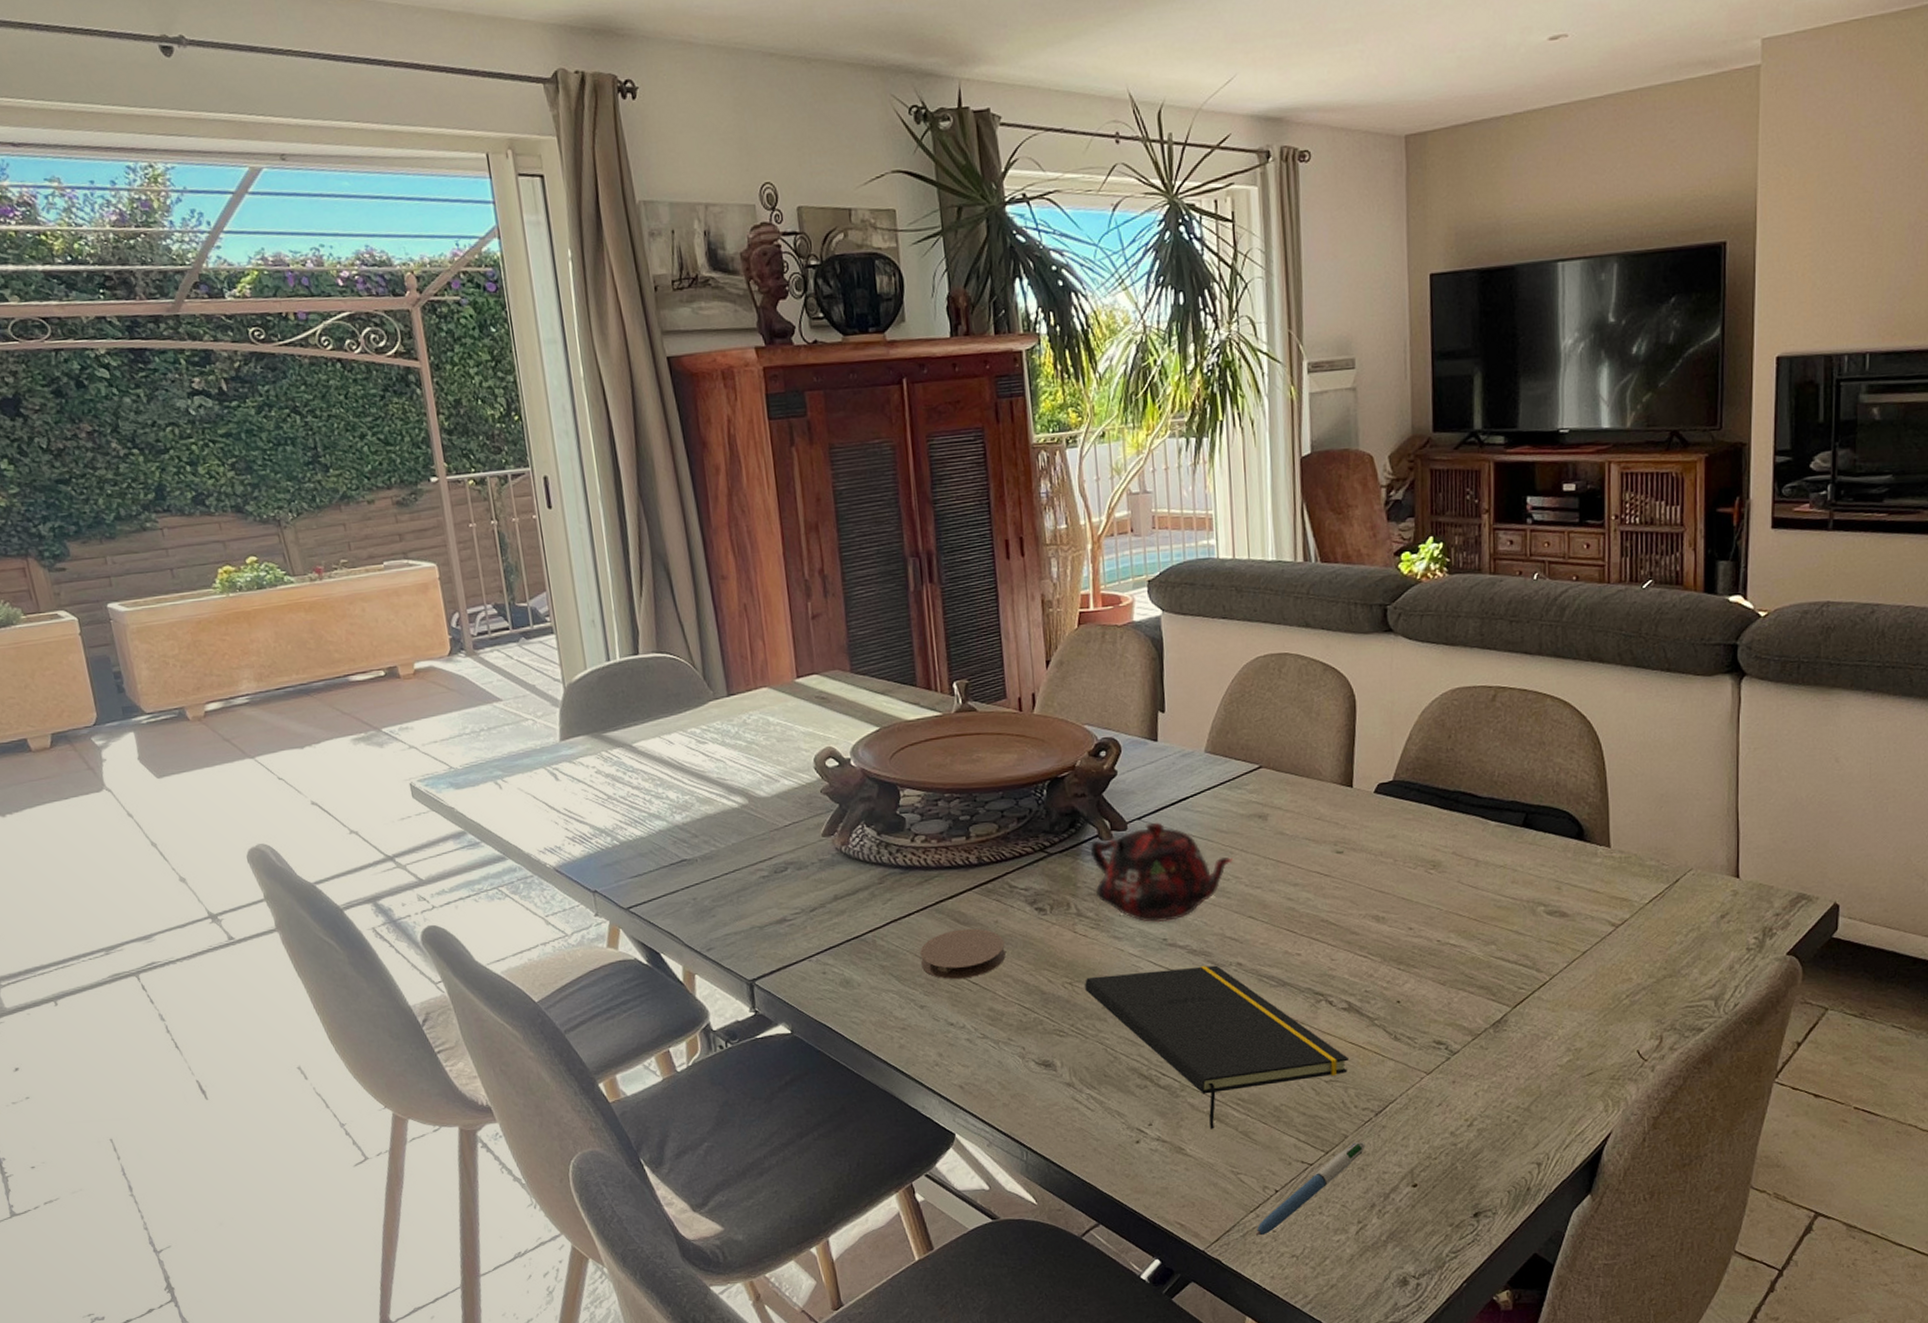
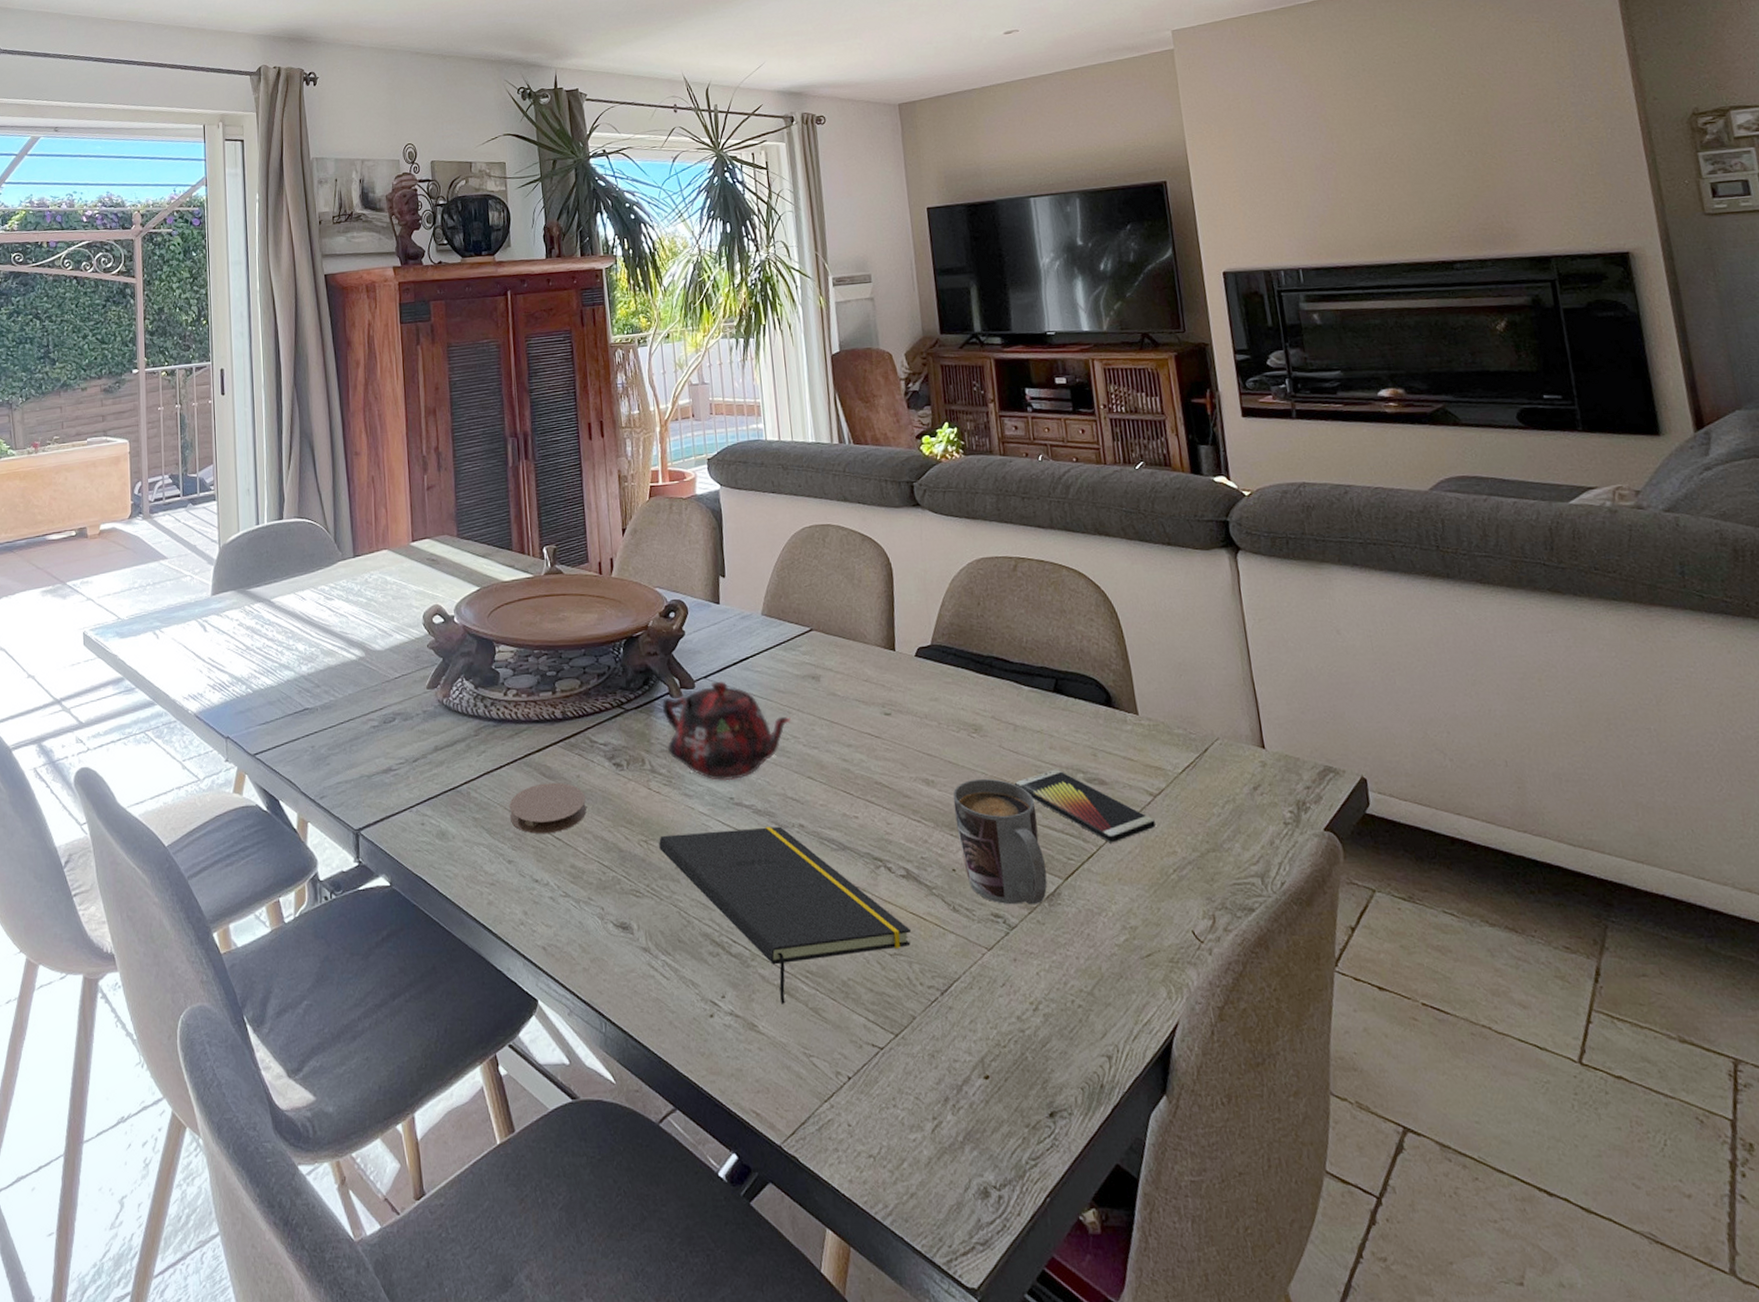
pen: present [1255,1142,1366,1236] -> none [830,1025,934,1130]
mug: none [1403,913,1495,1032] -> present [952,778,1047,905]
smartphone: none [1470,902,1614,972] -> present [1014,769,1156,843]

